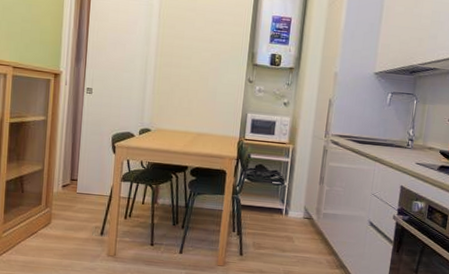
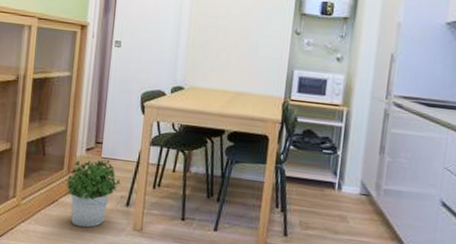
potted plant: none [44,195,96,256] -> present [66,160,122,228]

